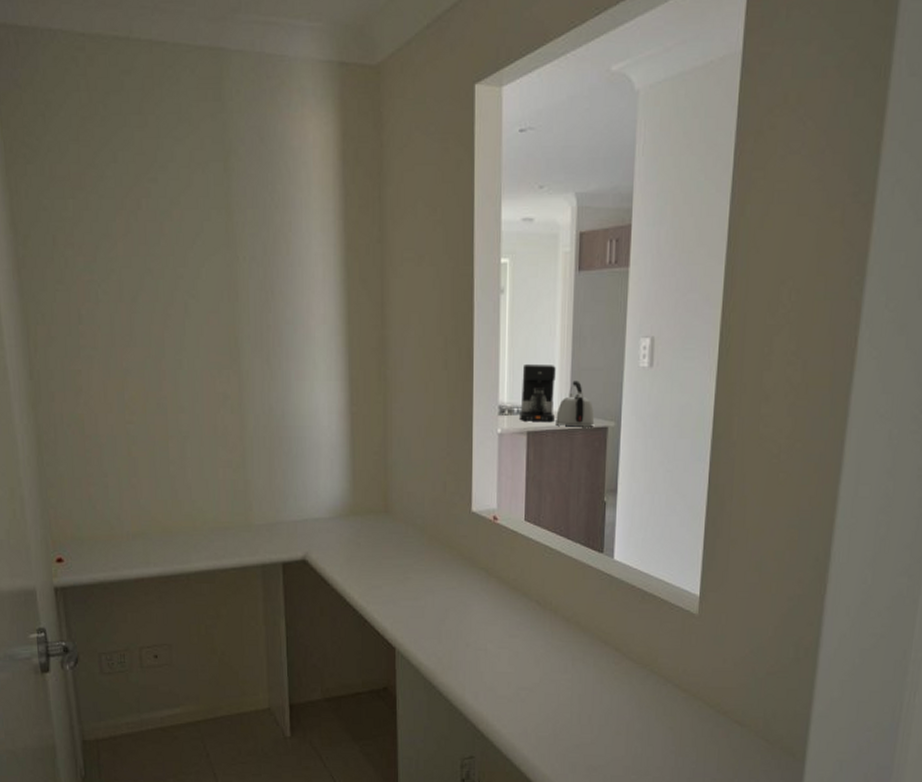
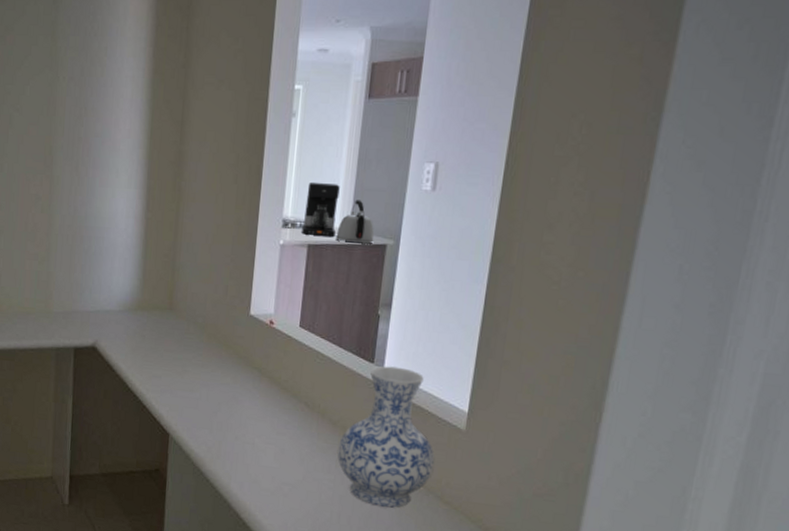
vase: none [572,555,671,702] -> present [336,366,435,508]

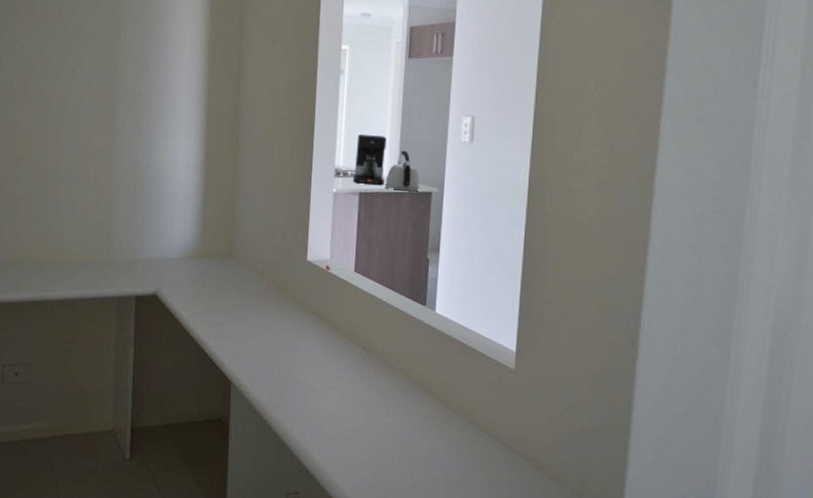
vase: present [336,366,435,508] -> none [395,308,488,450]

